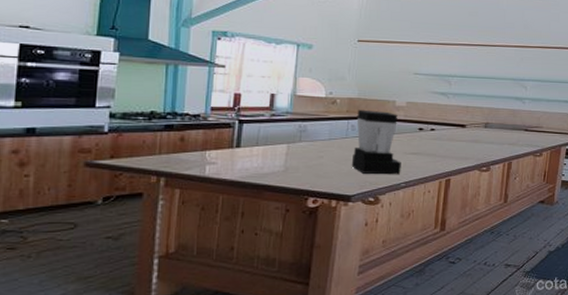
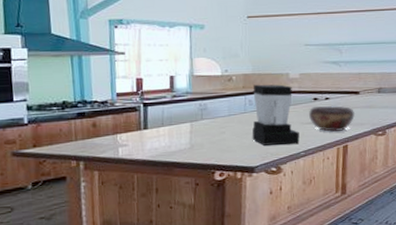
decorative bowl: none [413,137,461,164] -> present [309,106,356,132]

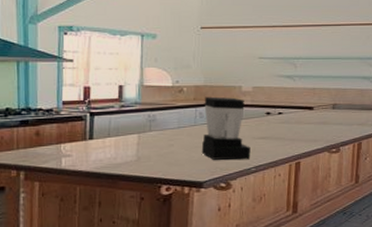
decorative bowl: present [309,106,356,132] -> none [261,121,309,147]

